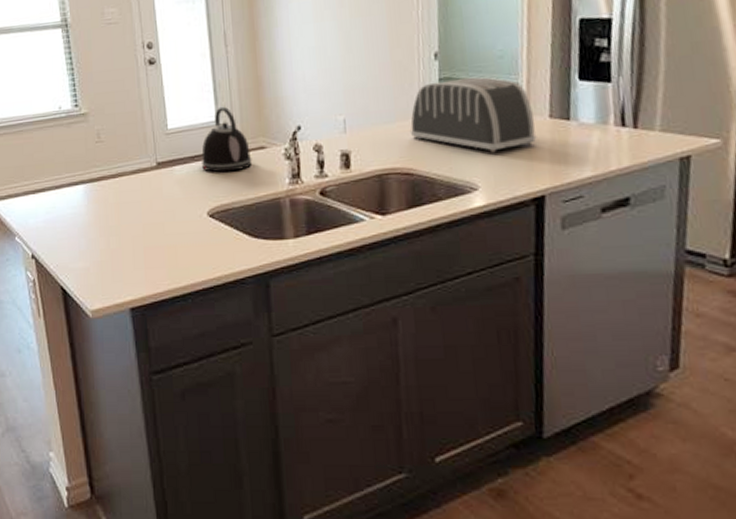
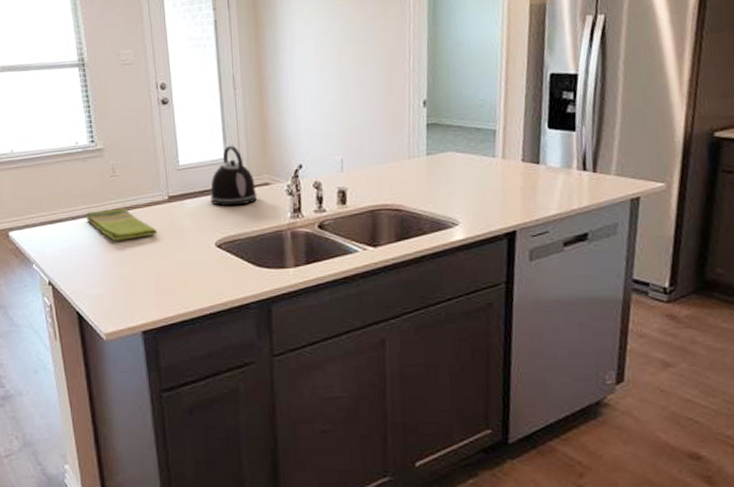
dish towel: none [71,176,145,211] -> present [87,208,157,241]
toaster: present [410,77,537,153] -> none [400,123,511,192]

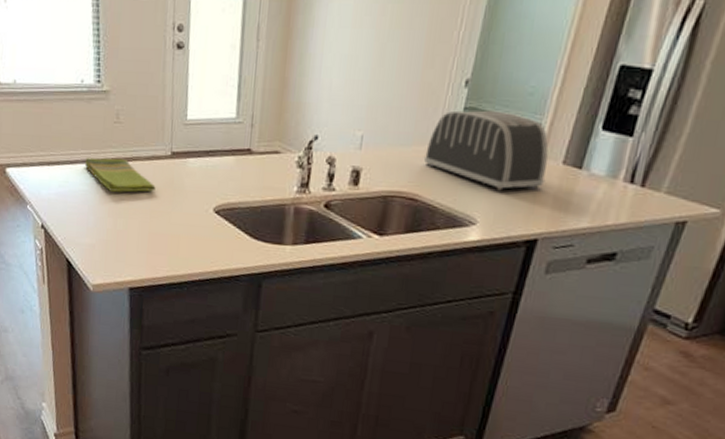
kettle: present [209,145,257,207] -> none [214,104,265,172]
toaster: none [400,123,511,192] -> present [423,110,549,191]

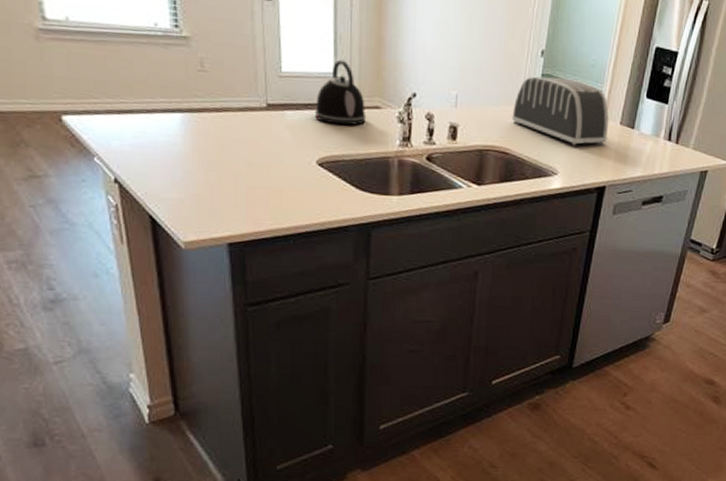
dish towel: present [85,158,156,192] -> none [166,107,252,144]
kettle: none [214,104,265,172] -> present [314,59,367,126]

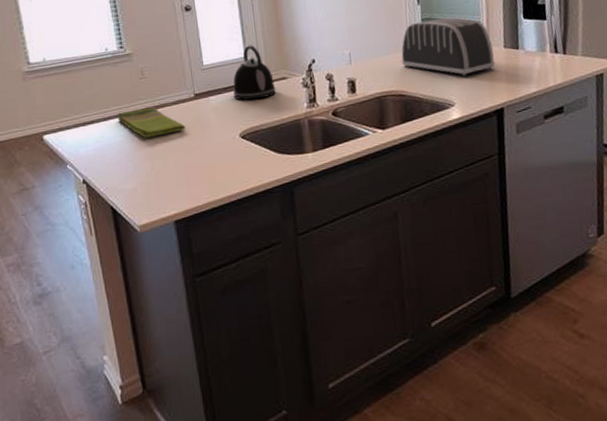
dish towel: none [166,107,252,144] -> present [118,107,185,138]

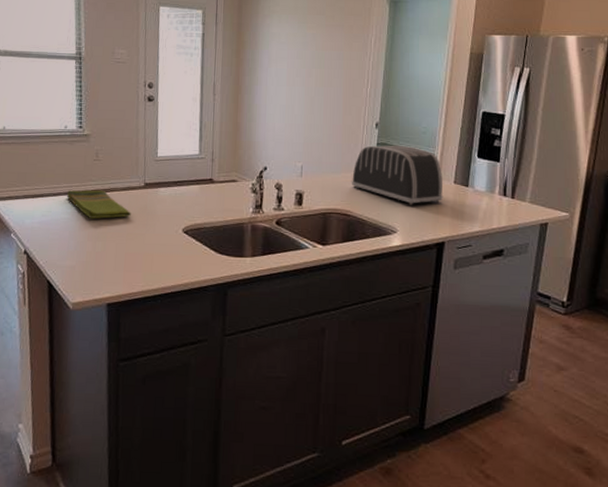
kettle: present [232,45,276,101] -> none [182,143,225,198]

